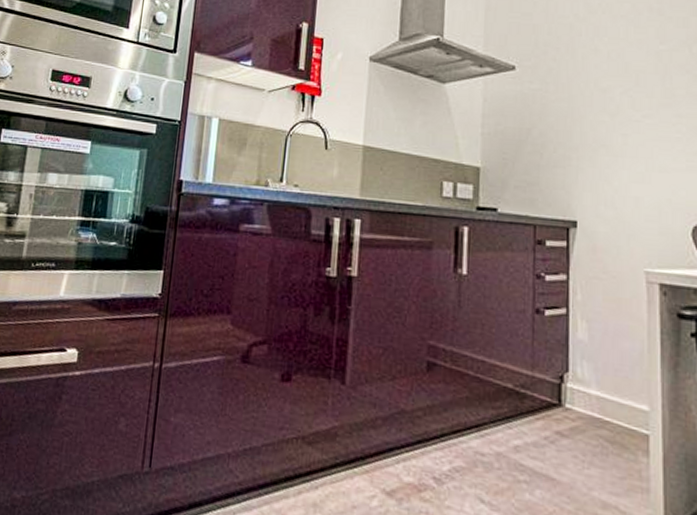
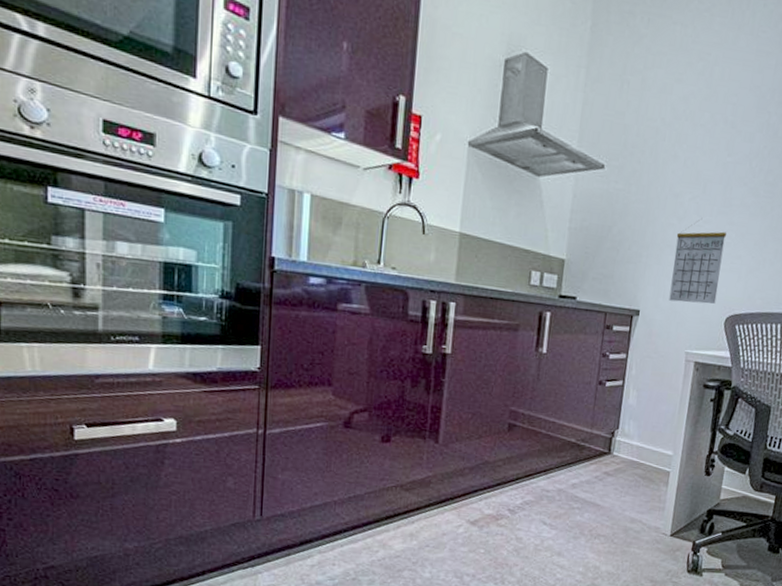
calendar: none [610,112,676,211] -> present [669,217,727,304]

